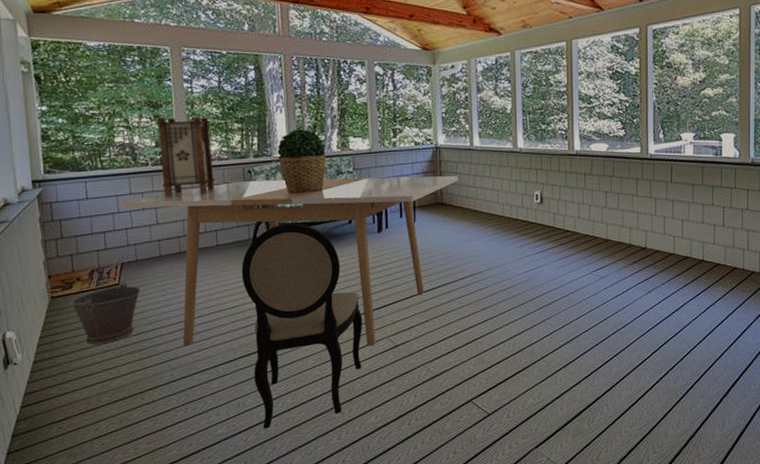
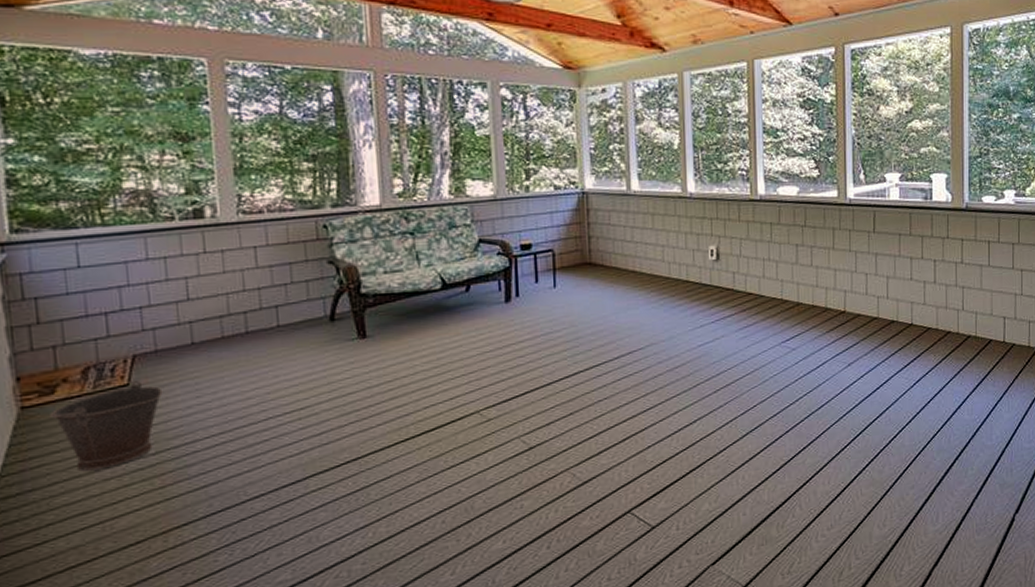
dining table: present [118,176,459,347] -> none [128,228,613,465]
lantern: present [156,116,216,198] -> none [187,152,276,263]
dining chair: present [241,223,363,428] -> none [313,293,486,569]
potted plant: present [277,129,326,193] -> none [365,169,434,254]

